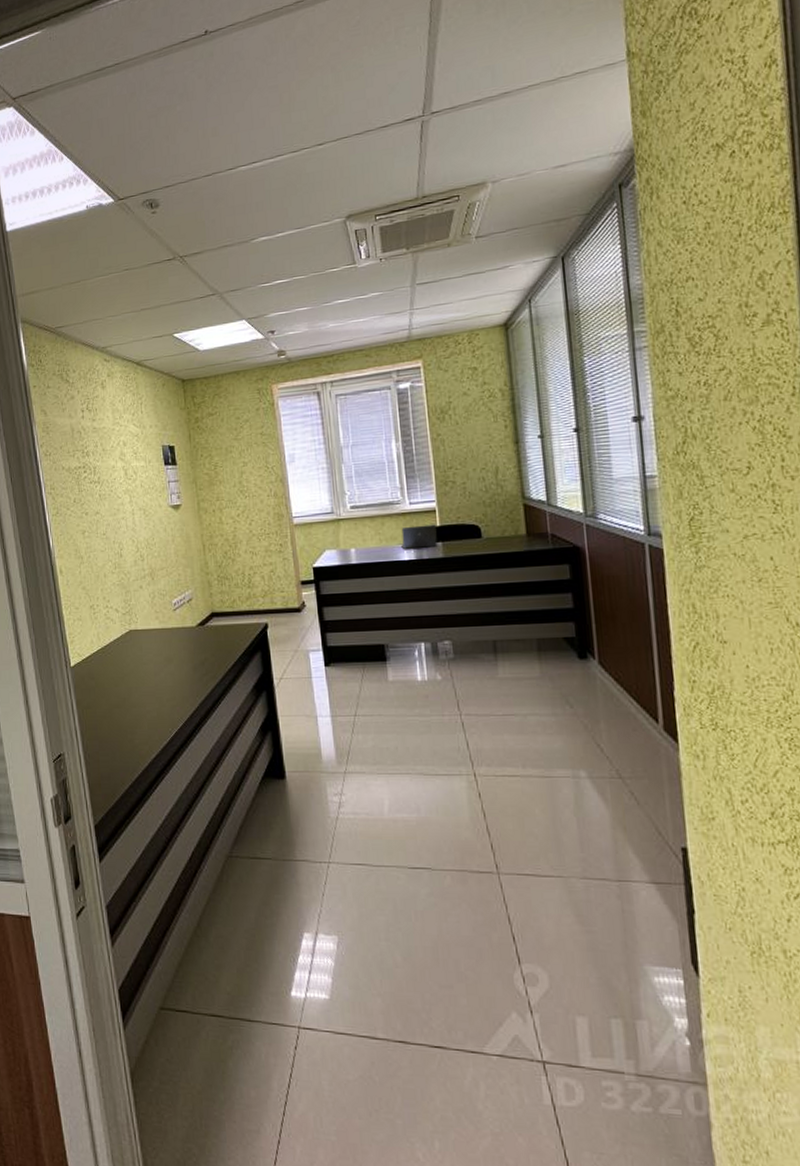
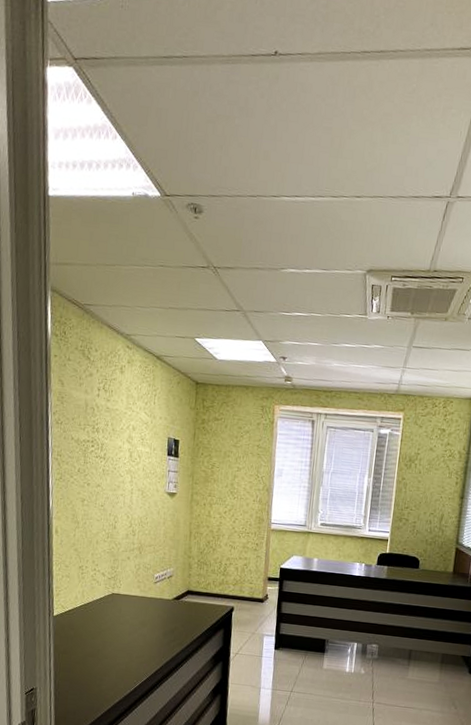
laptop: present [401,524,438,550] -> none [355,548,386,569]

